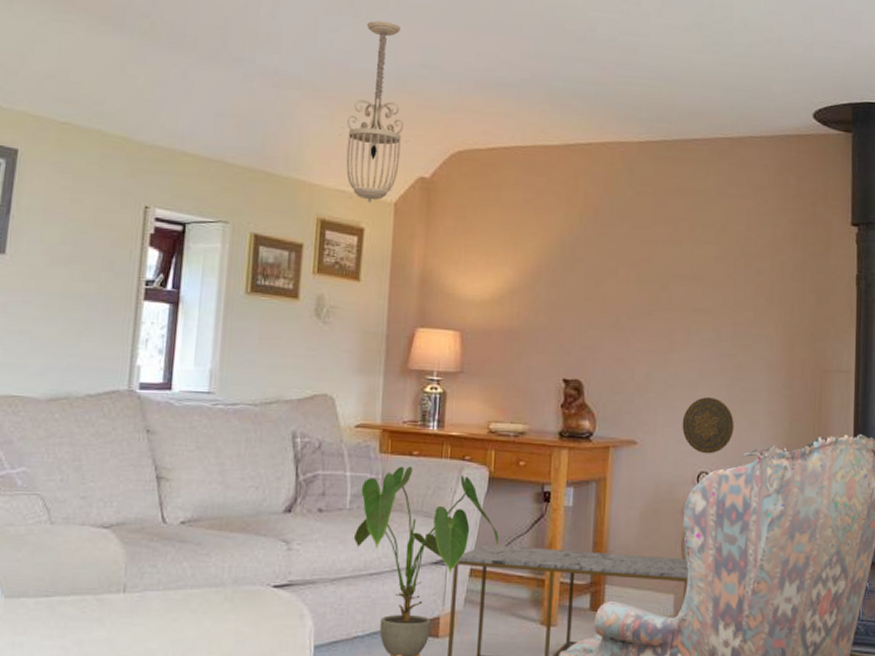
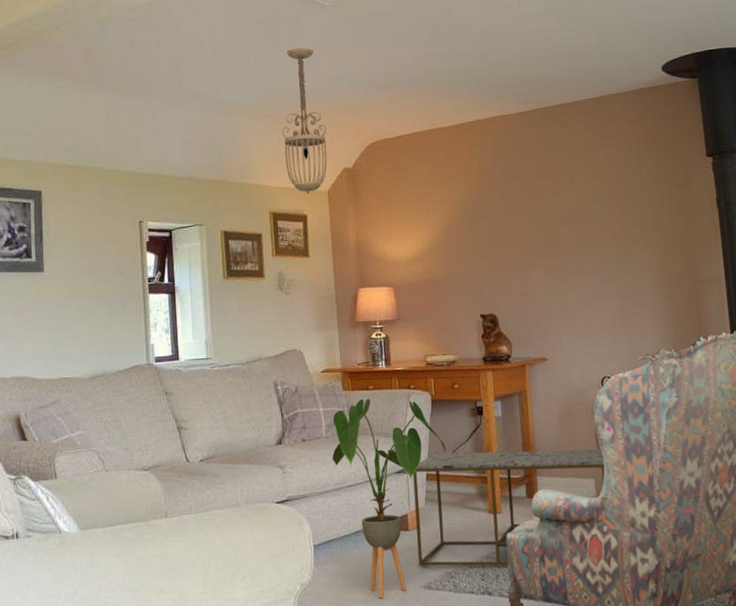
decorative plate: present [682,397,734,454] -> none [583,315,627,362]

